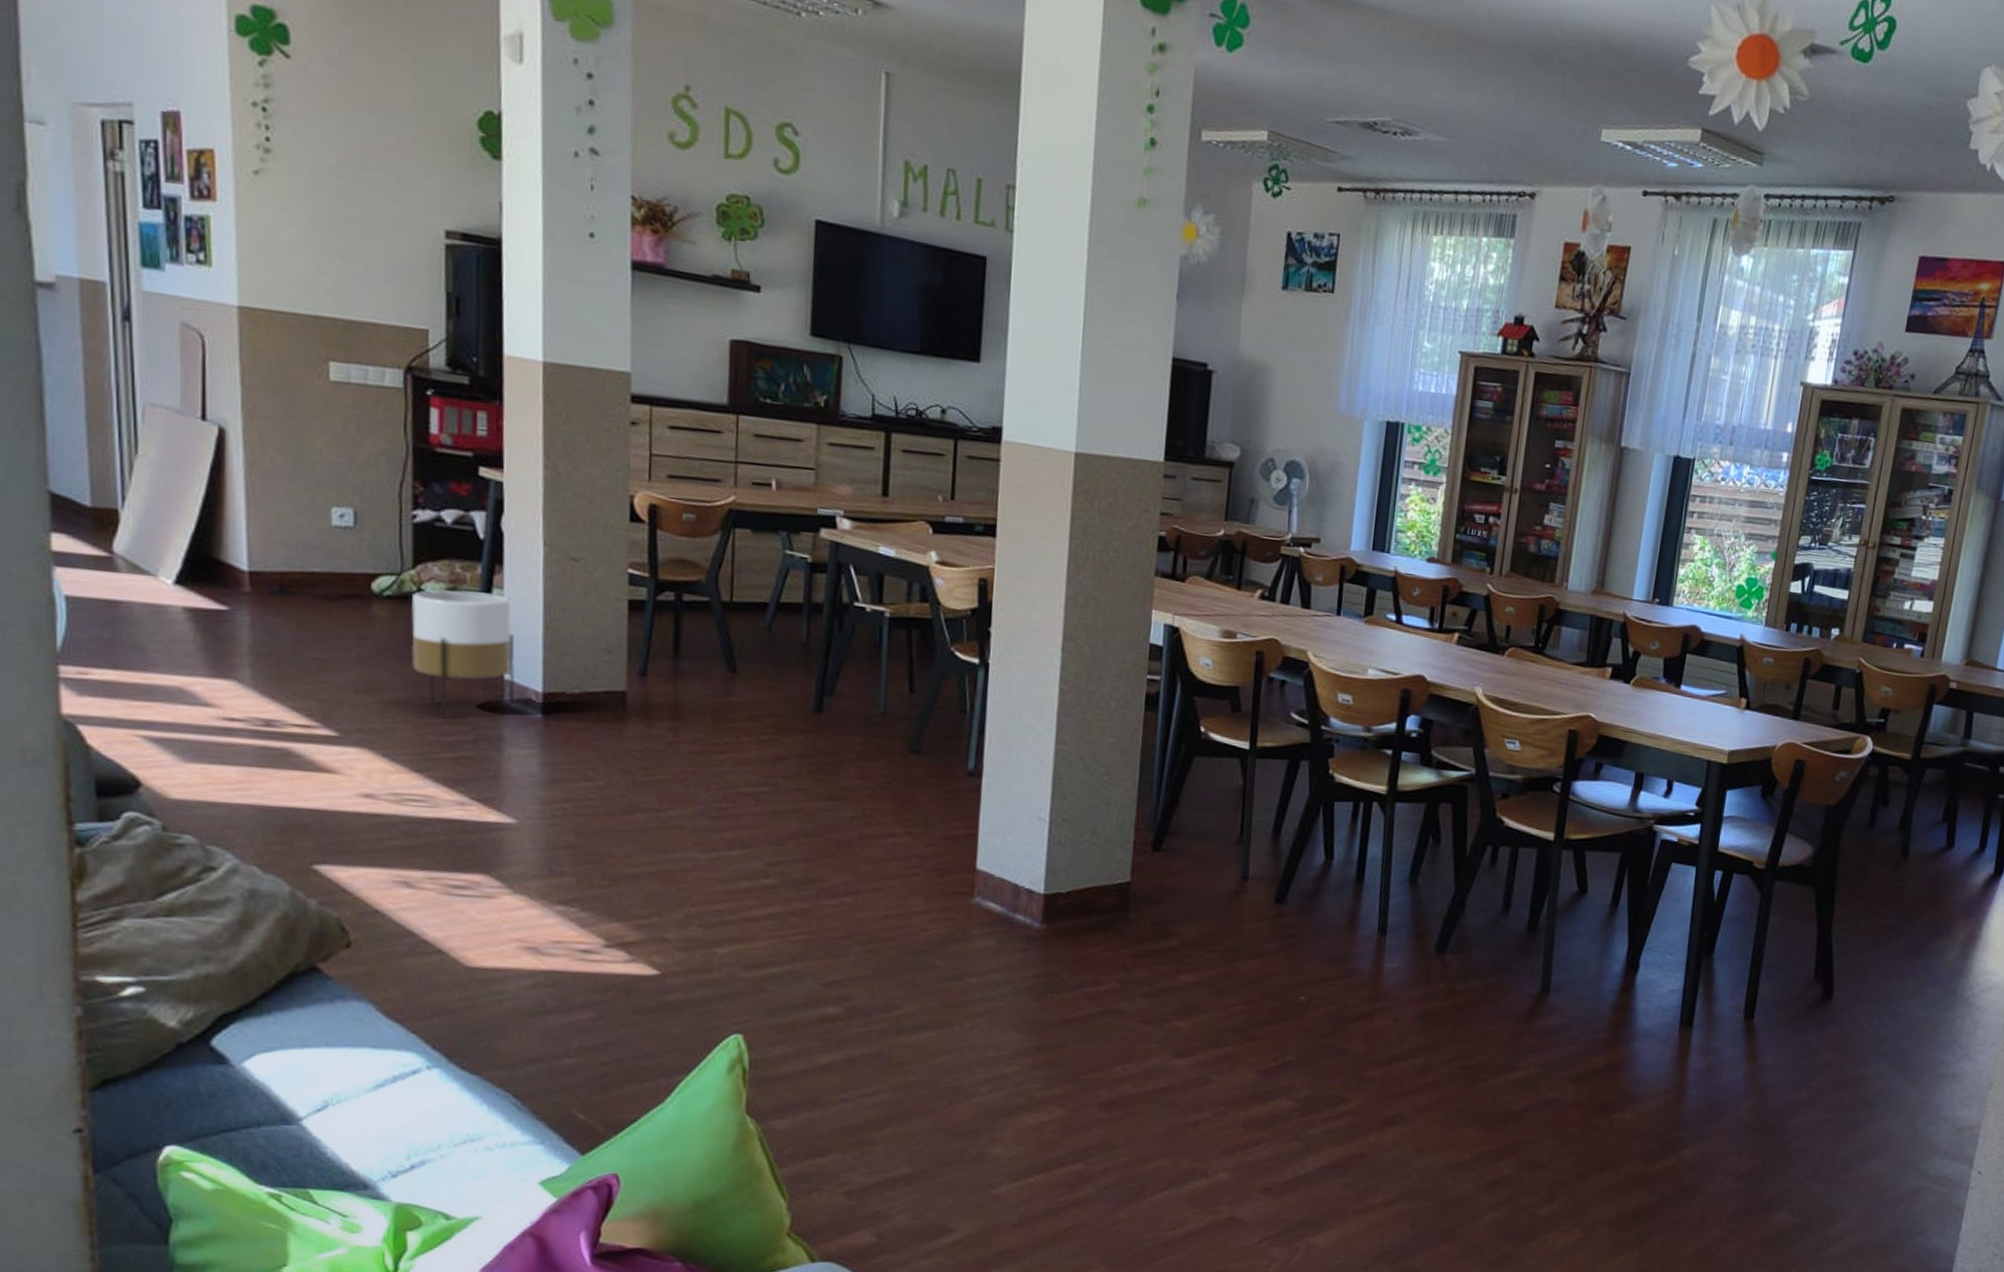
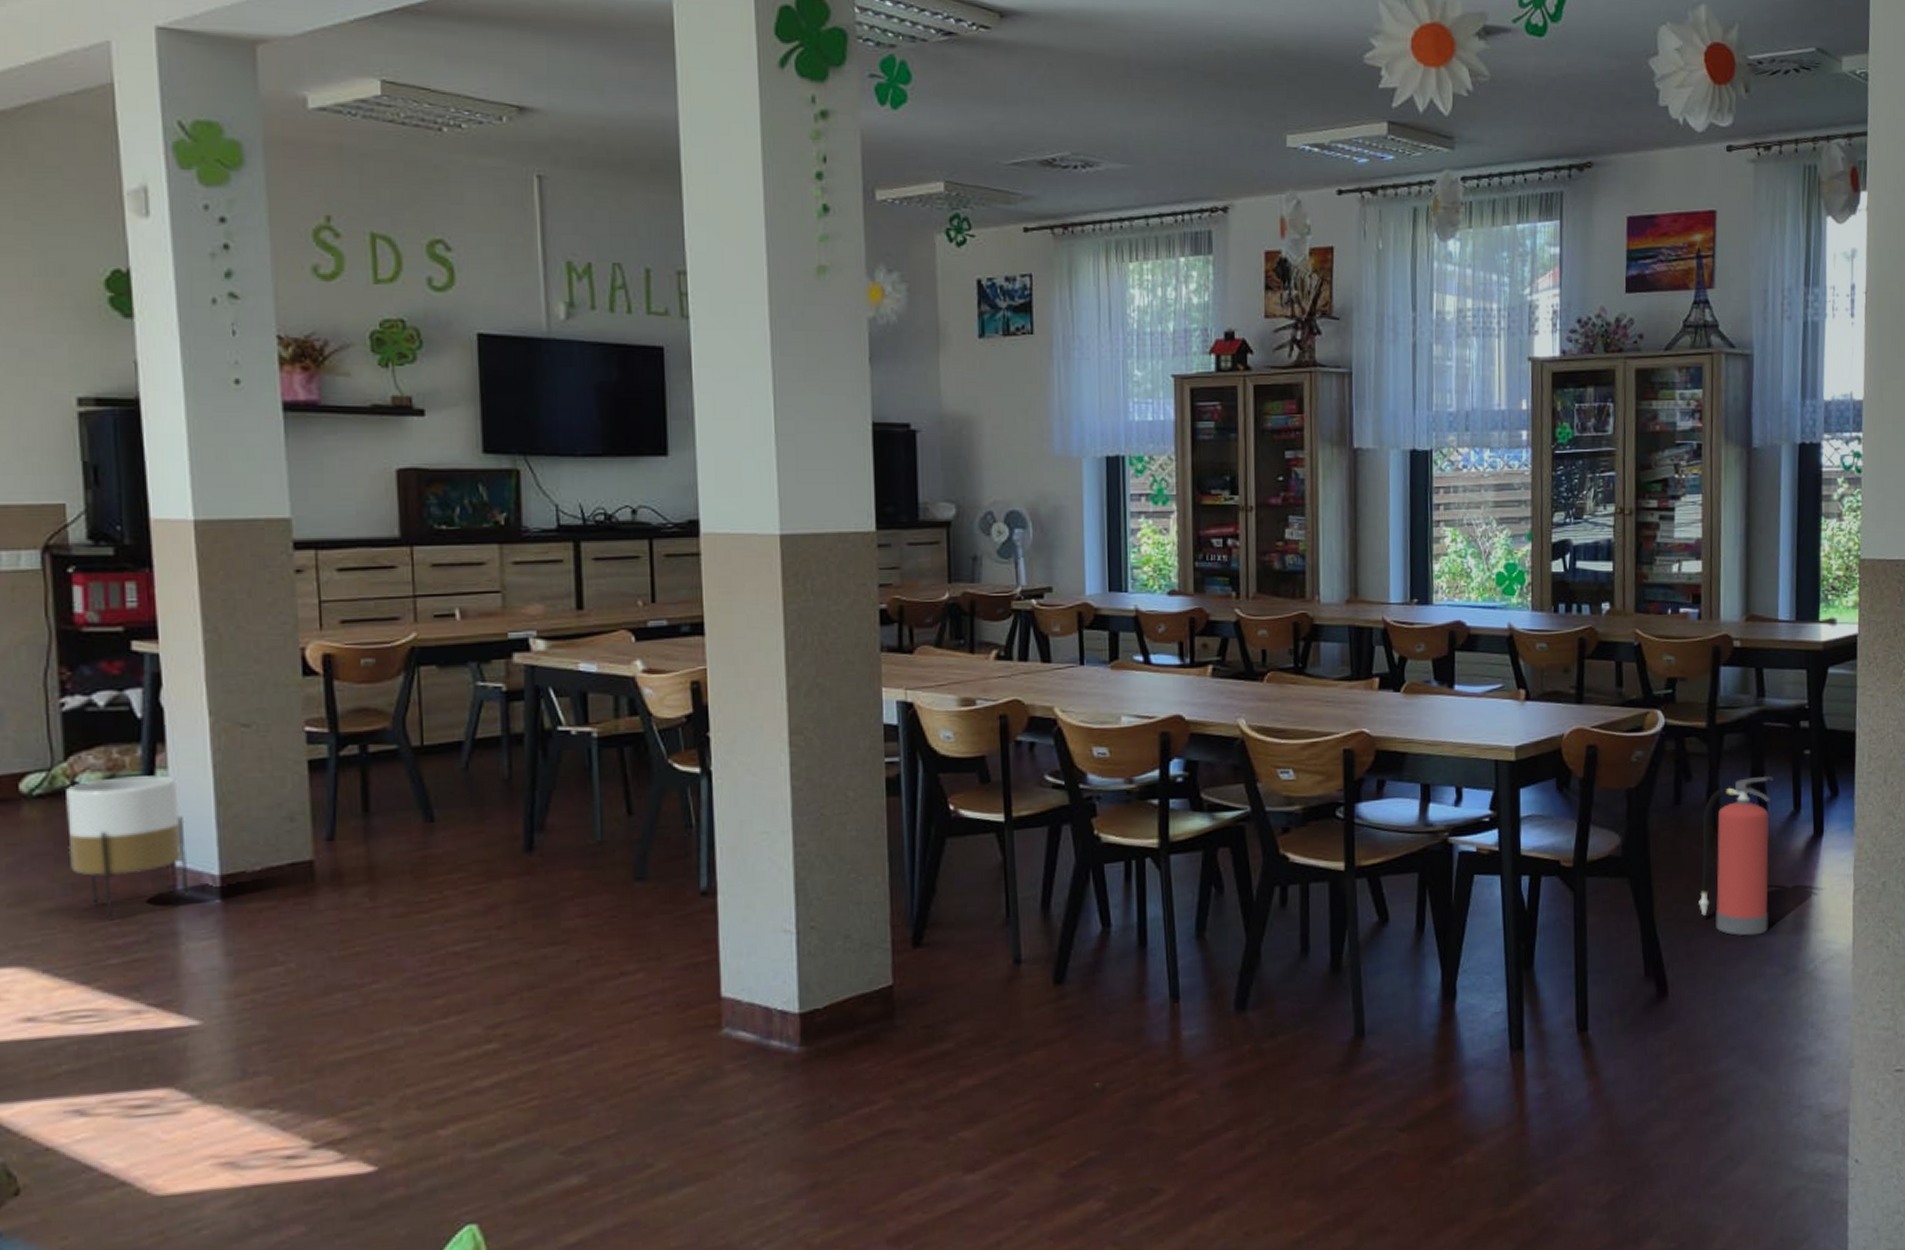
fire extinguisher: none [1875,812,1965,957] -> present [1699,775,1774,936]

